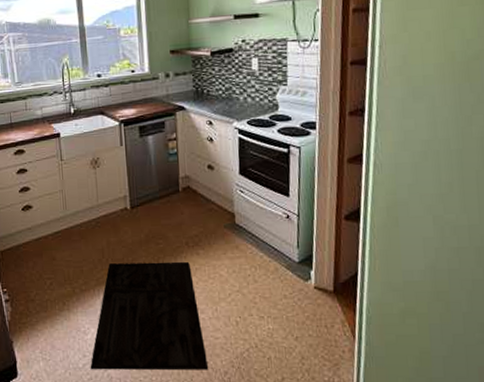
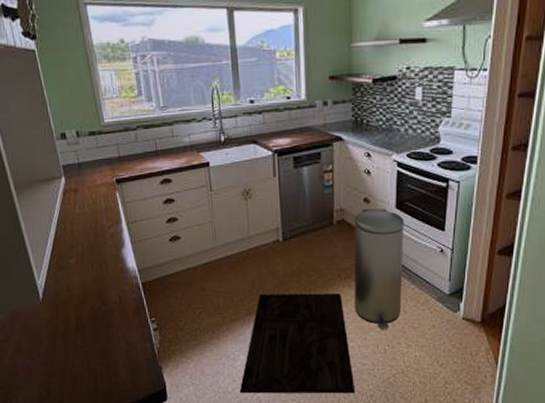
pedal bin: none [200,175,251,300] -> present [354,209,405,329]

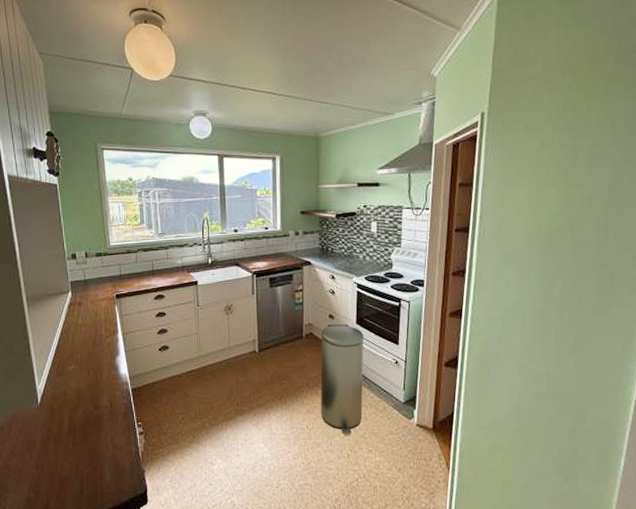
floor mat: present [239,293,356,394] -> none [215,400,322,498]

